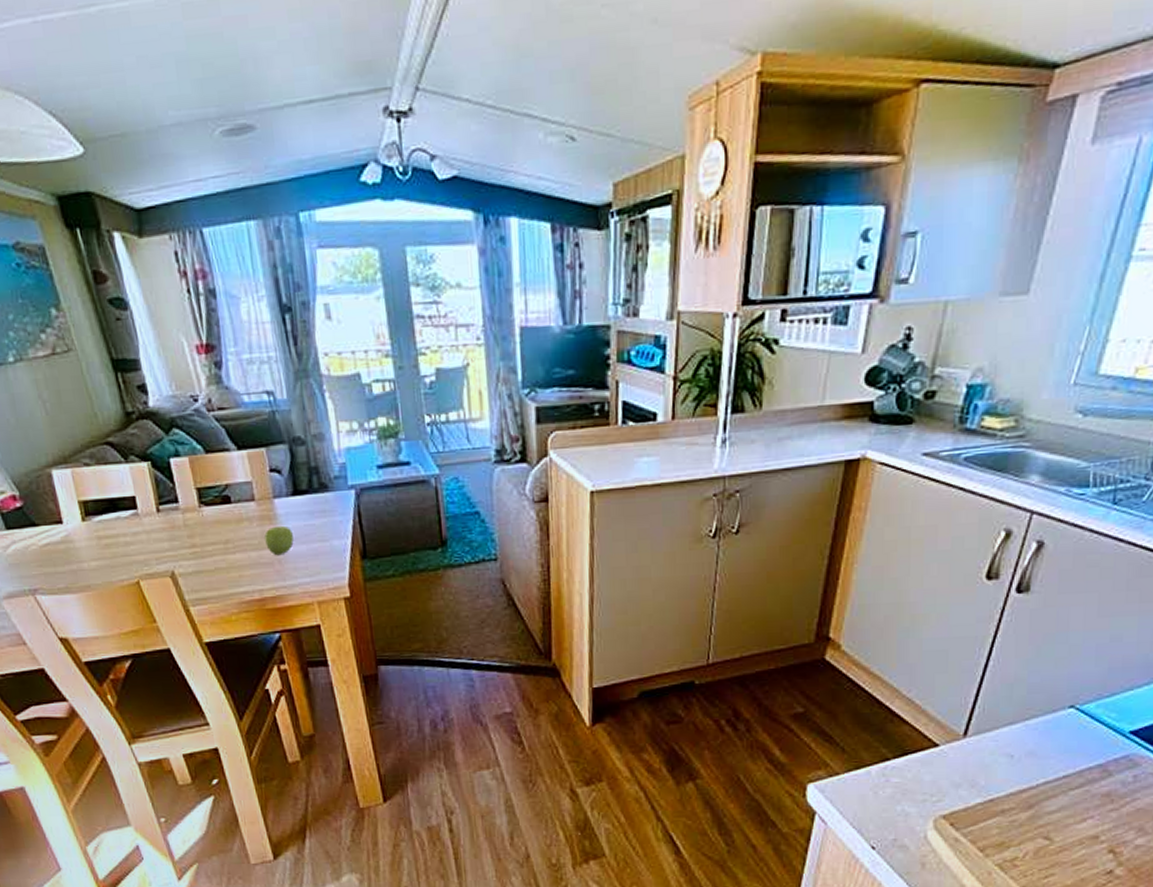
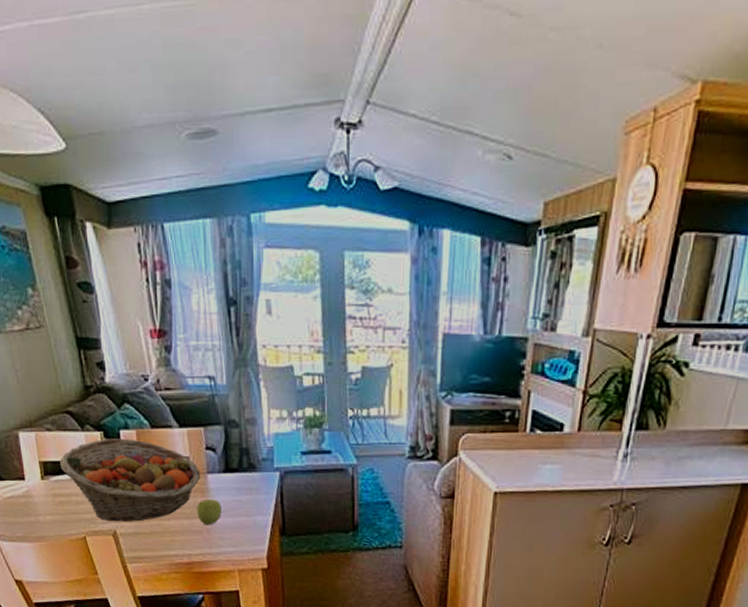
fruit basket: none [102,467,267,561] -> present [59,438,201,522]

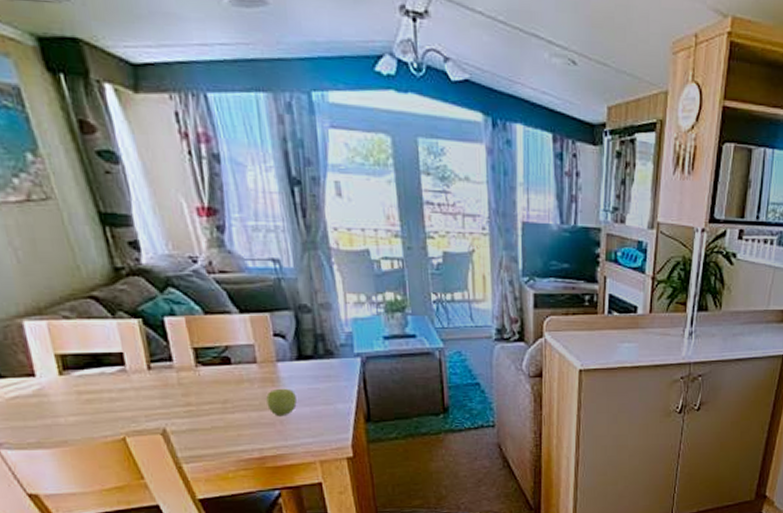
fruit basket: present [59,438,201,522] -> none [83,326,270,418]

